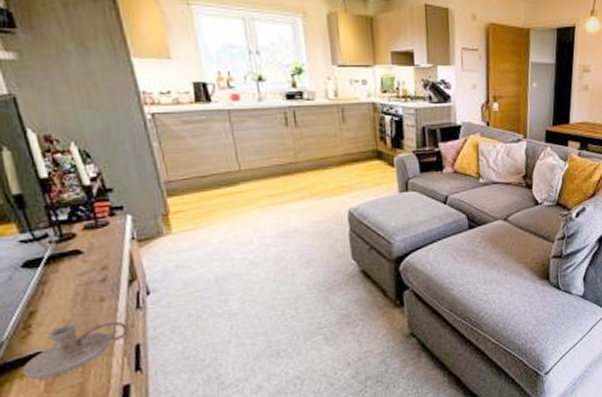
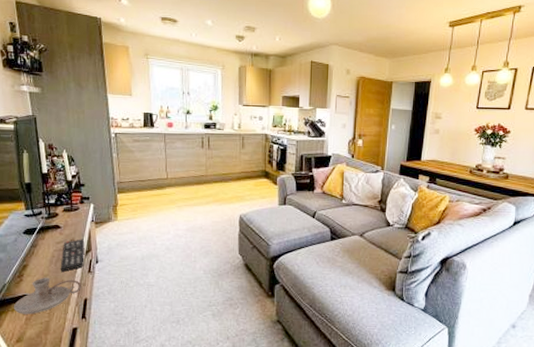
remote control: none [90,264,129,313] -> present [60,239,85,272]

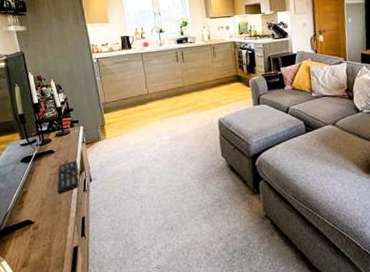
candle holder: present [14,277,82,315] -> none [17,200,79,240]

